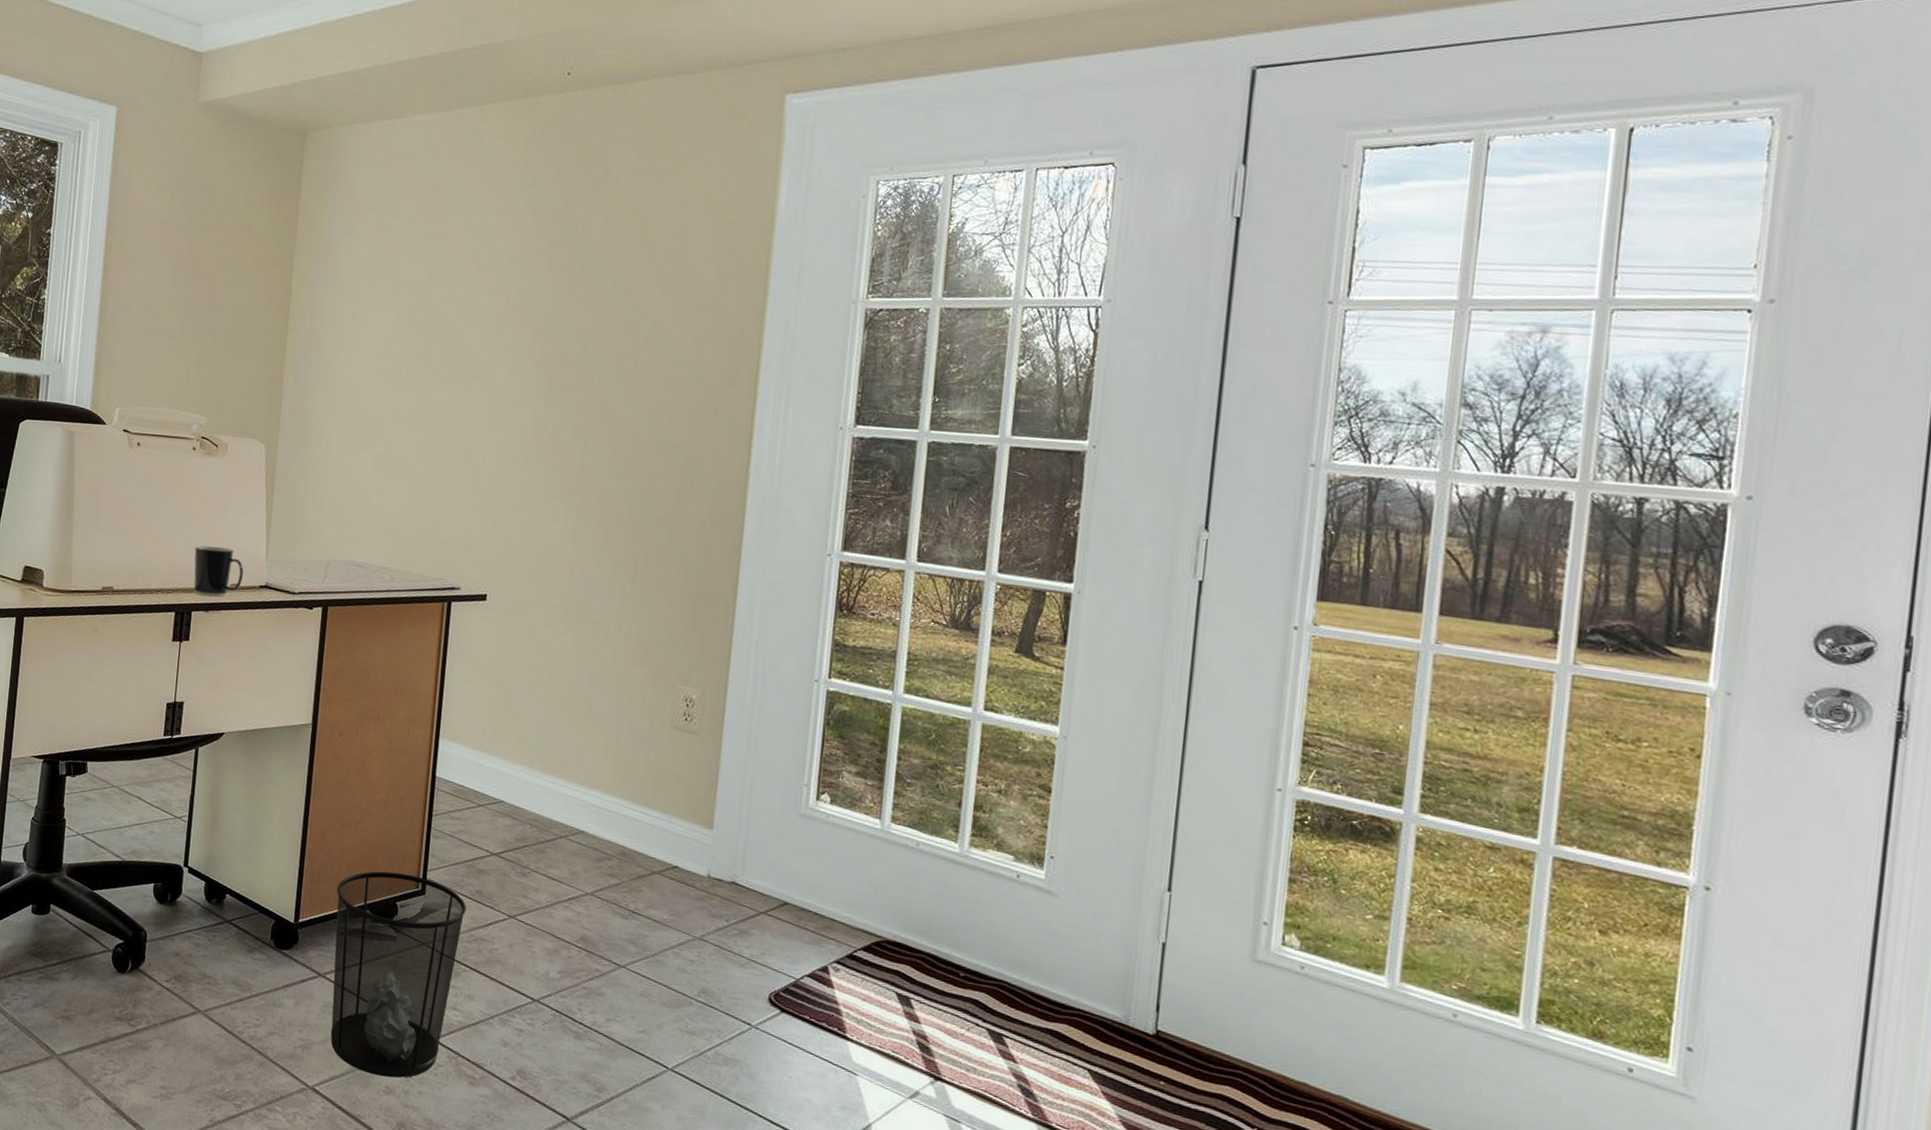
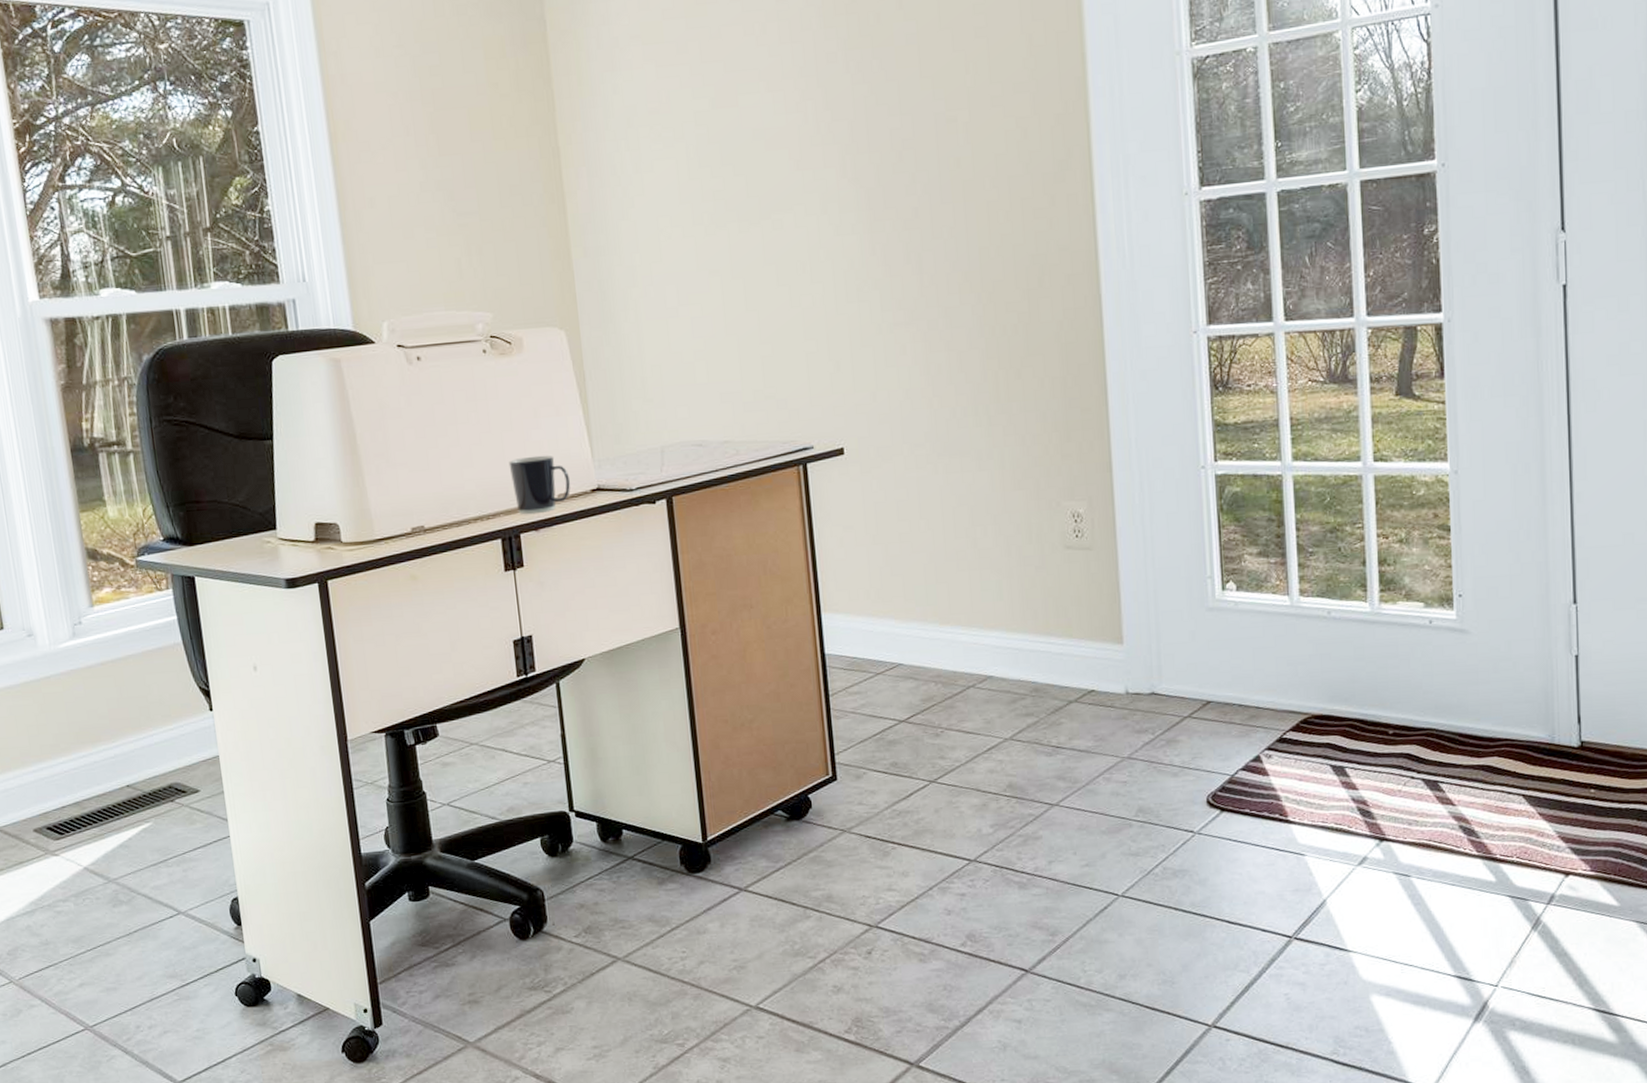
waste bin: present [330,871,467,1078] -> none [741,762,884,978]

